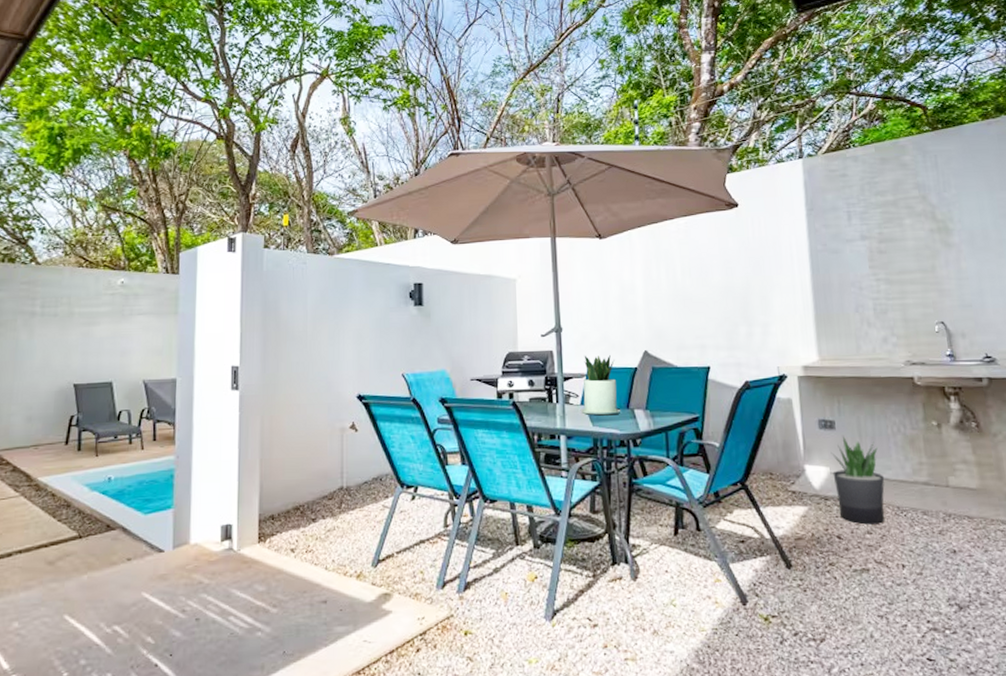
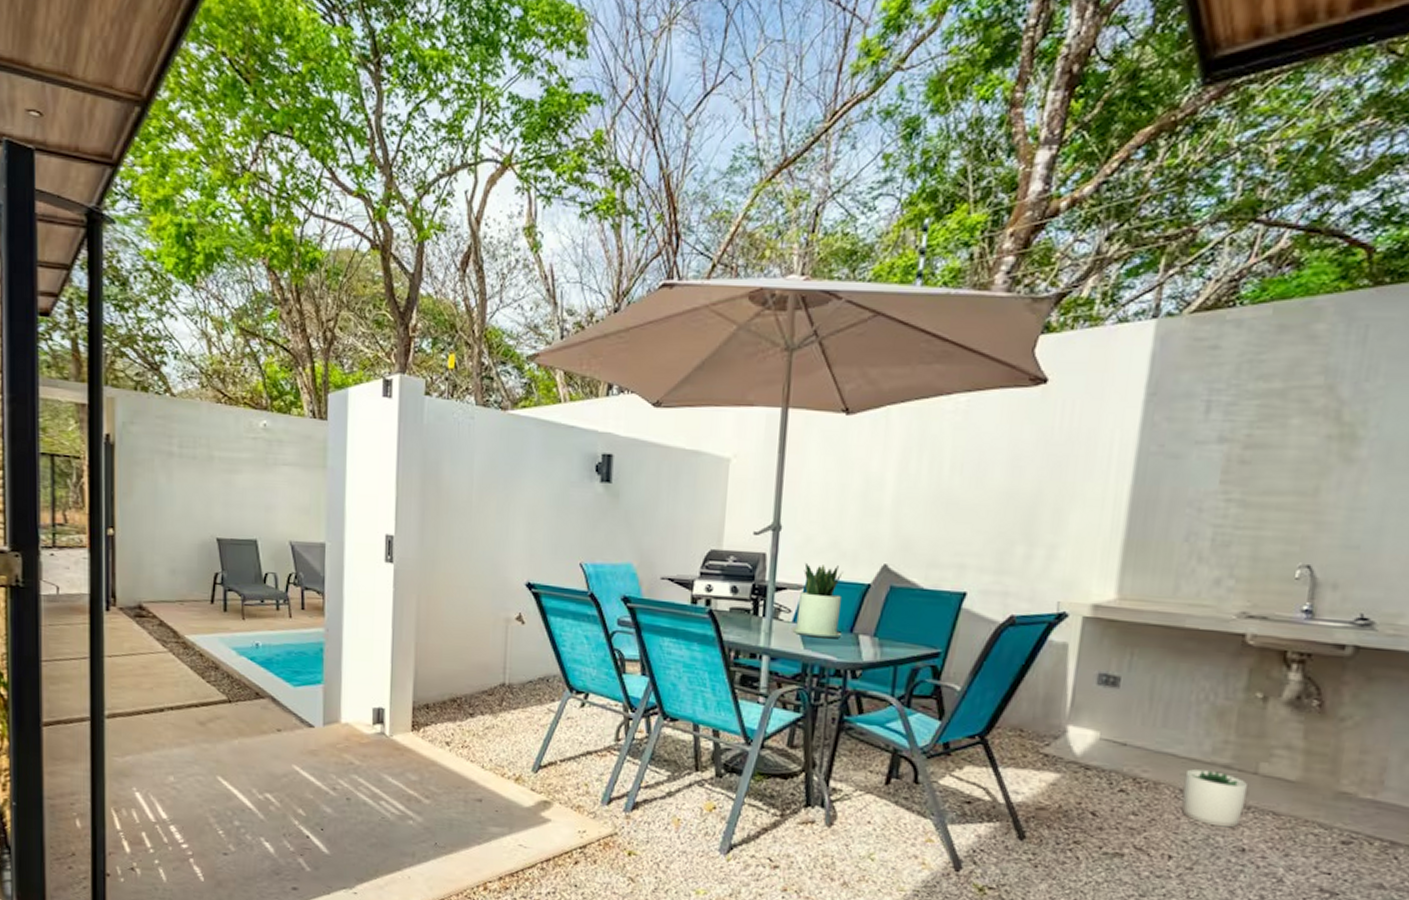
planter: present [831,436,885,525] -> none [1101,697,1173,806]
planter: none [898,488,947,535] -> present [1182,769,1247,828]

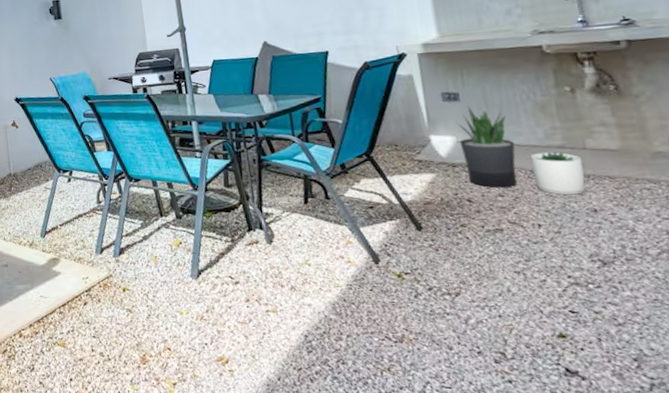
planter: present [791,564,843,639] -> none [207,48,245,103]
planter: none [1101,697,1173,806] -> present [456,107,517,188]

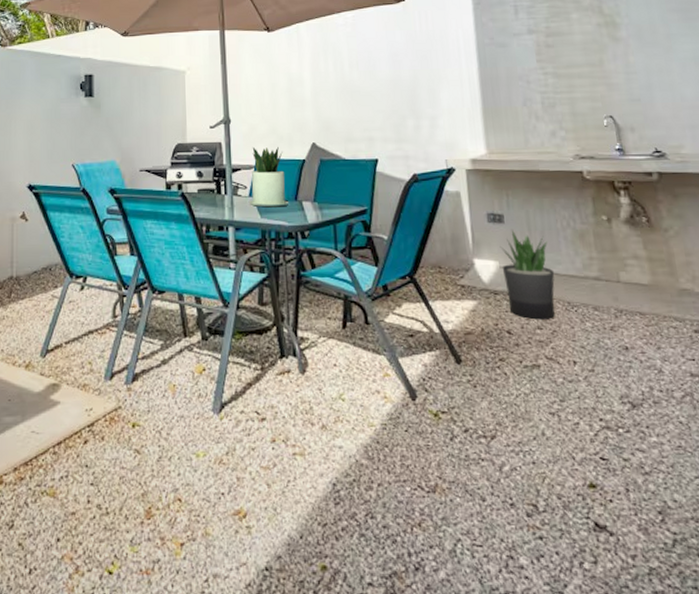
planter: none [207,48,245,103] -> present [248,147,288,208]
planter: present [530,152,586,195] -> none [568,284,618,331]

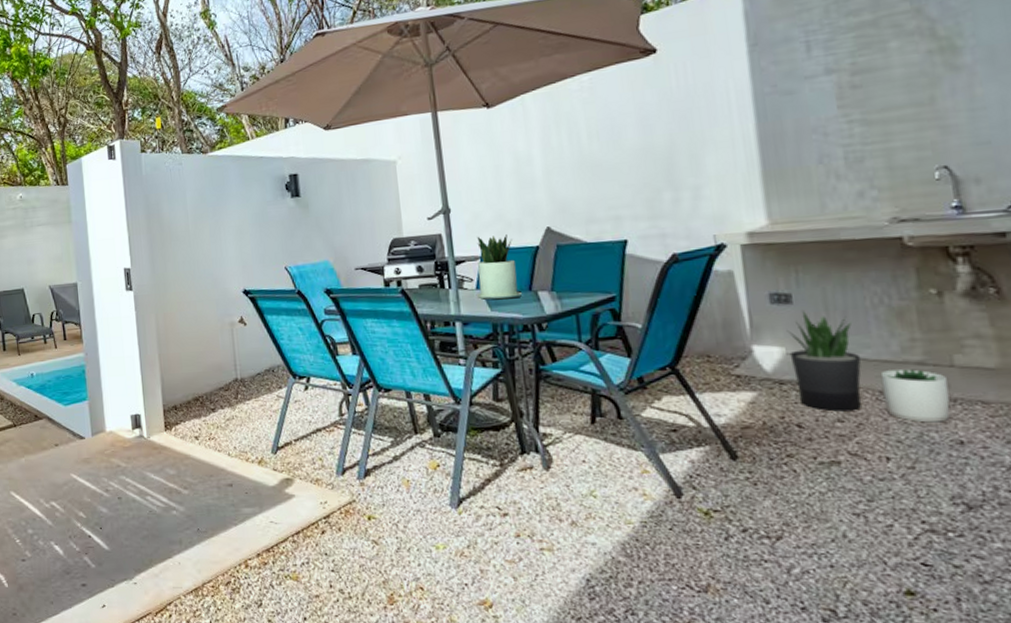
planter: none [568,284,618,331] -> present [880,369,950,423]

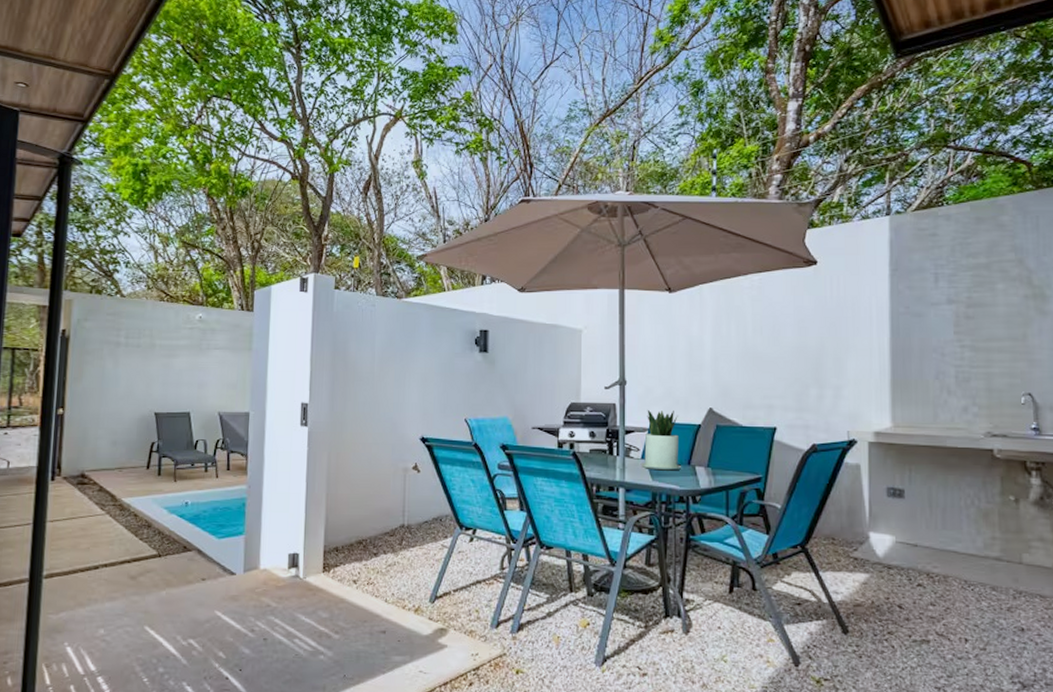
planter: present [786,311,862,412] -> none [898,506,953,597]
planter: present [880,369,950,423] -> none [966,563,1017,611]

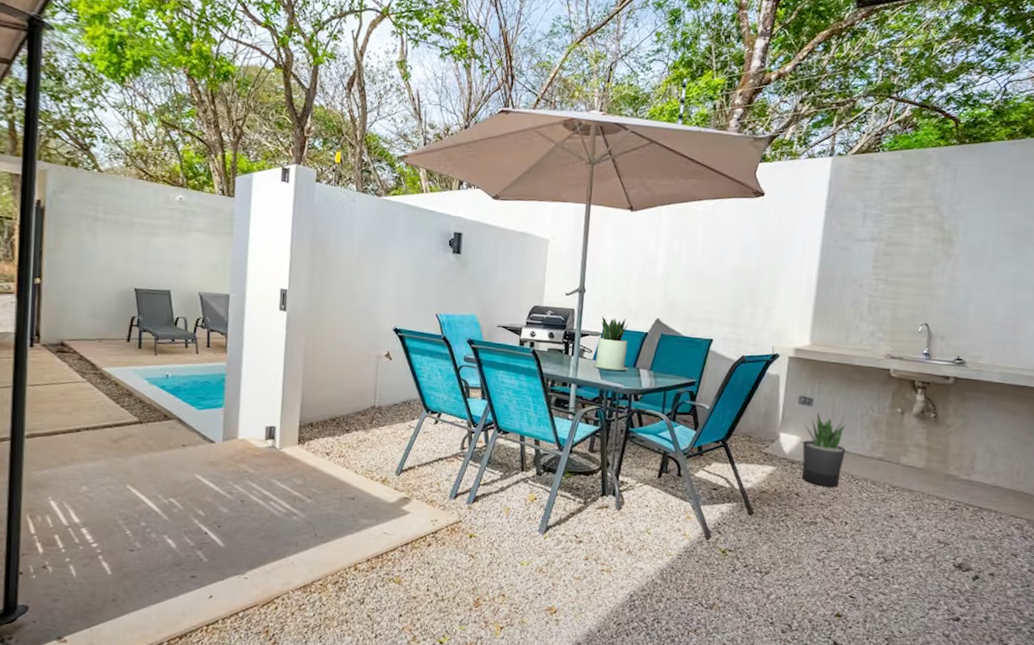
planter: none [898,506,953,597] -> present [802,412,847,488]

